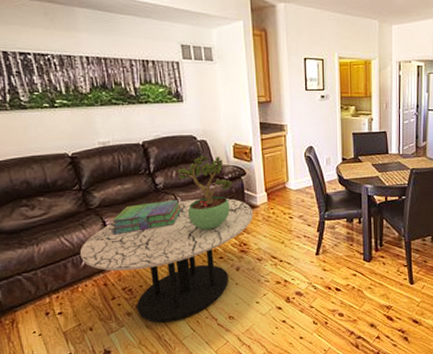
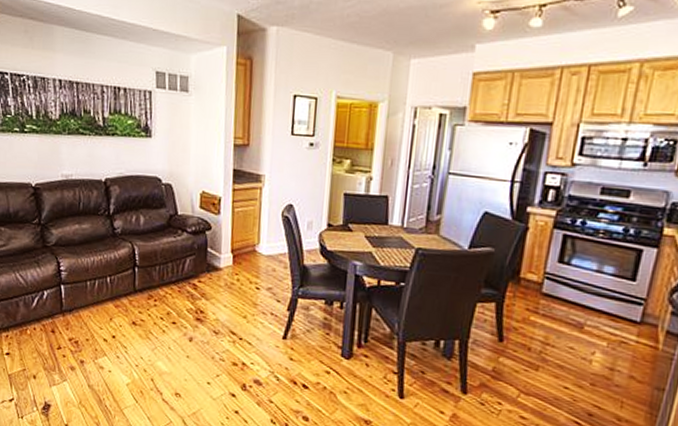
coffee table: present [79,198,254,323] -> none [32,250,215,386]
stack of books: present [111,199,182,235] -> none [65,248,138,279]
potted plant: present [177,156,232,230] -> none [137,201,195,289]

